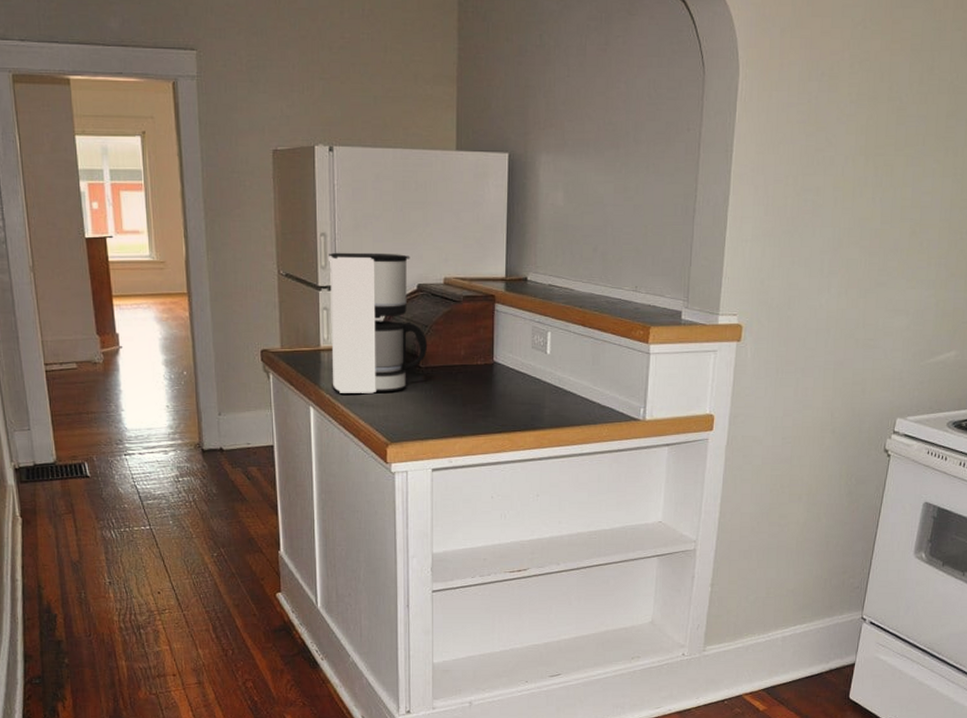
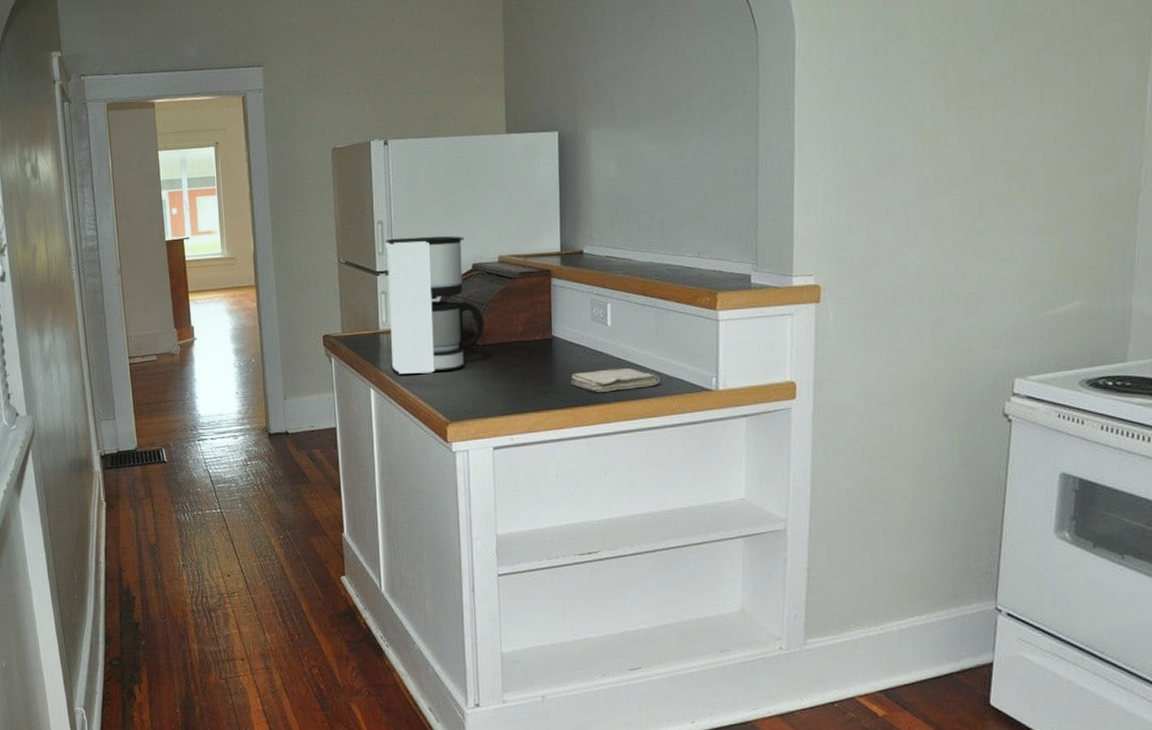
washcloth: none [509,396,593,418] -> present [570,368,660,392]

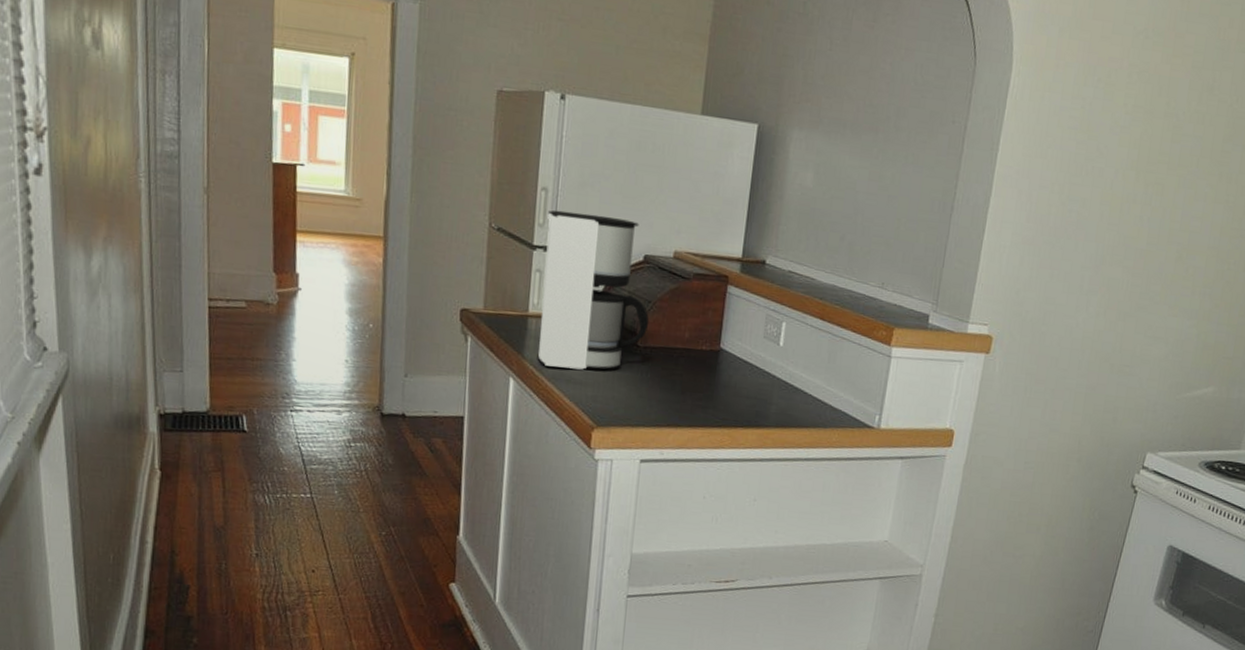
washcloth: present [570,368,660,392] -> none [732,391,825,416]

